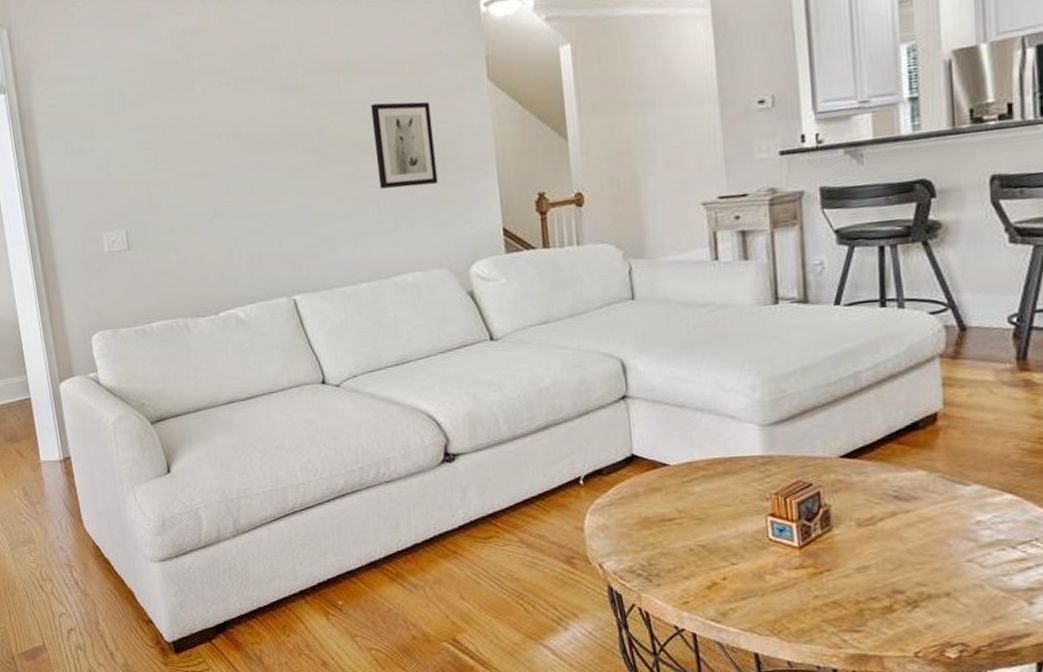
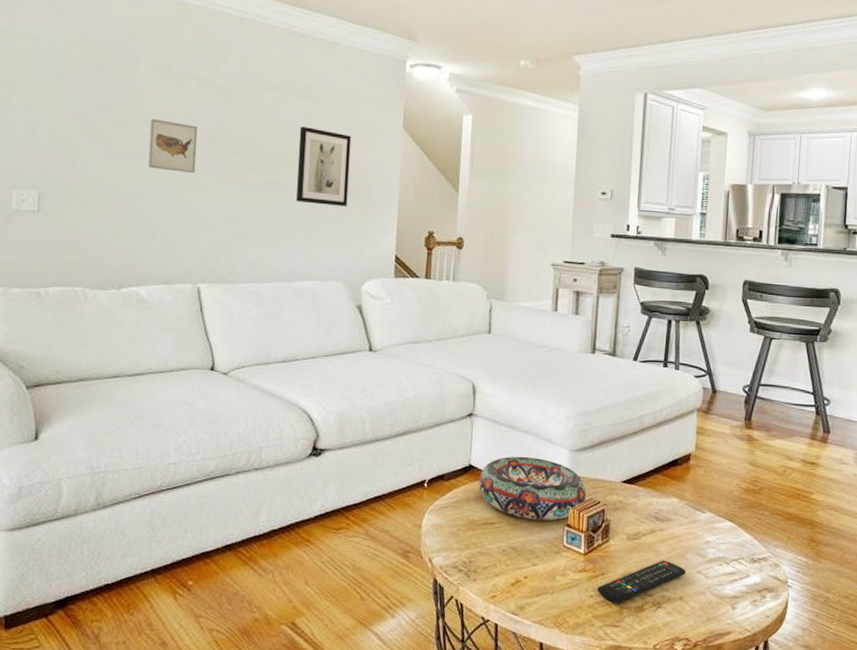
wall art: none [216,129,270,185] -> present [148,118,198,173]
decorative bowl: none [646,438,792,512] -> present [478,456,587,521]
remote control: none [823,548,950,604] -> present [597,560,686,603]

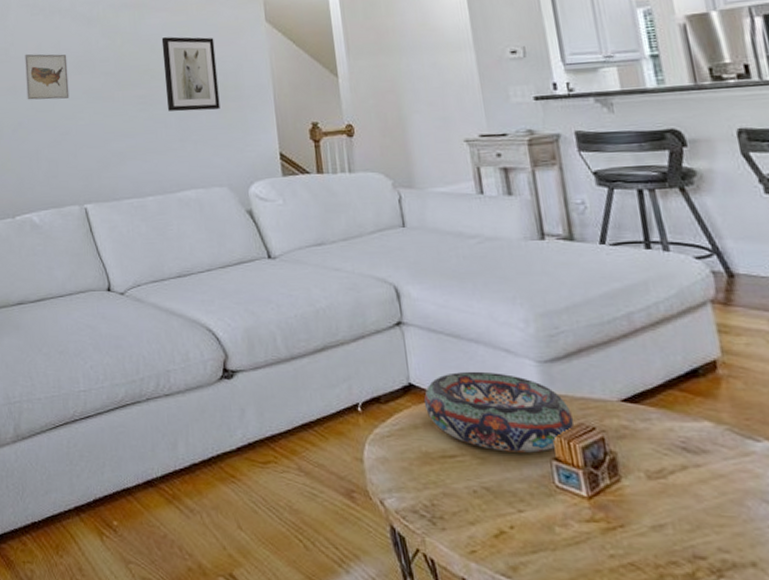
remote control: present [597,560,686,603] -> none [617,508,752,568]

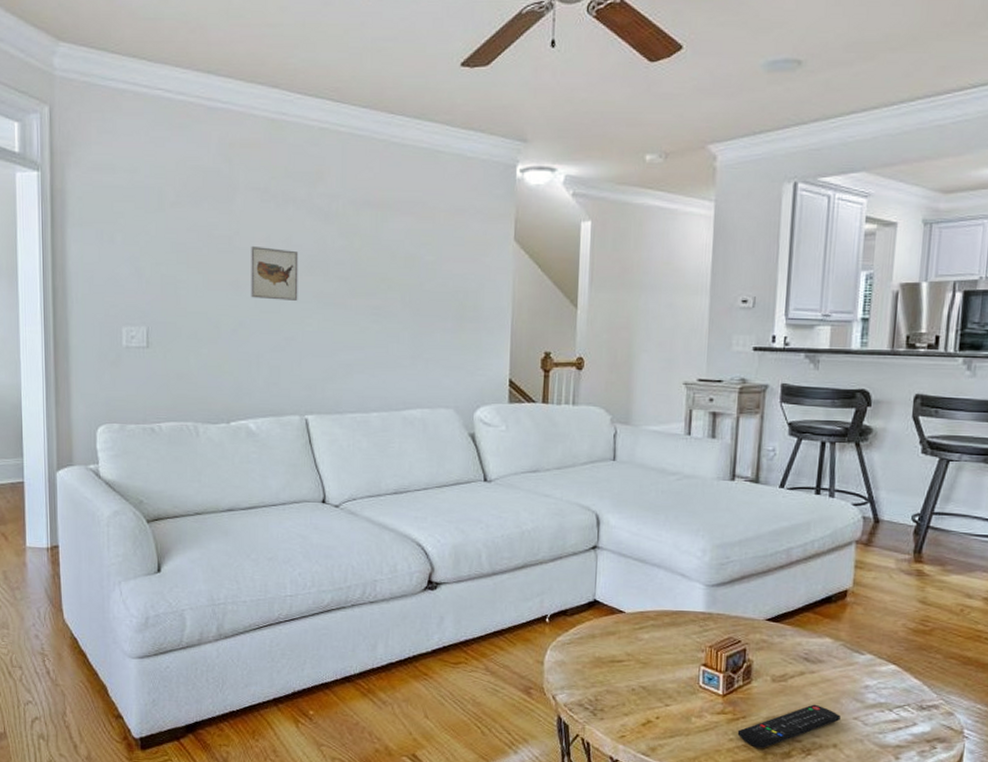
wall art: present [161,36,220,112] -> none [402,245,459,329]
decorative bowl: present [424,371,574,453] -> none [604,591,725,660]
remote control: none [617,508,752,568] -> present [737,704,841,748]

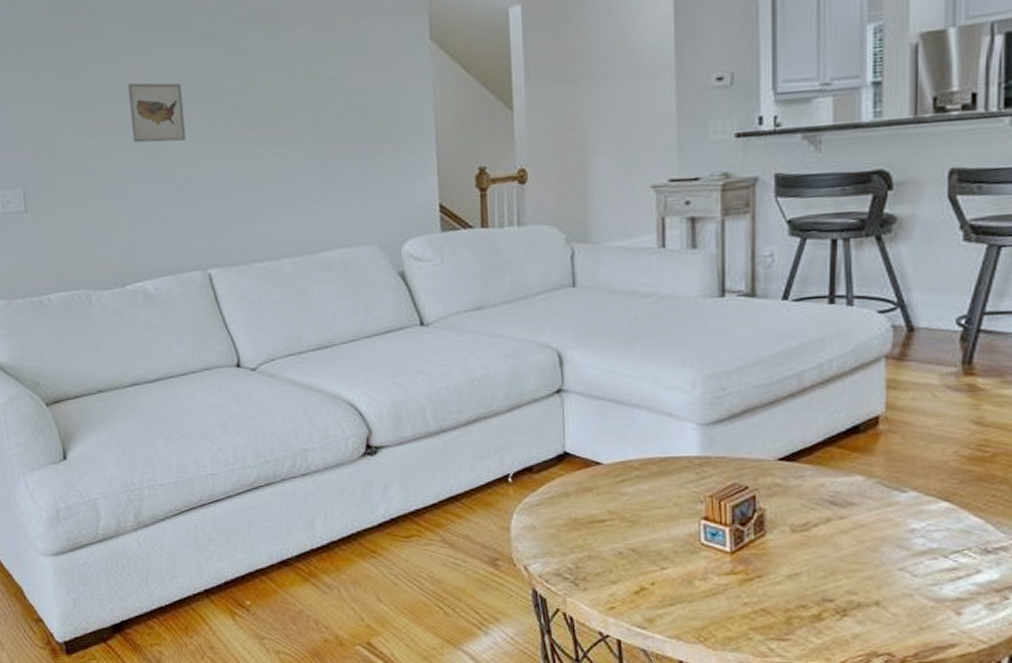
remote control: present [737,704,841,748] -> none [753,556,882,612]

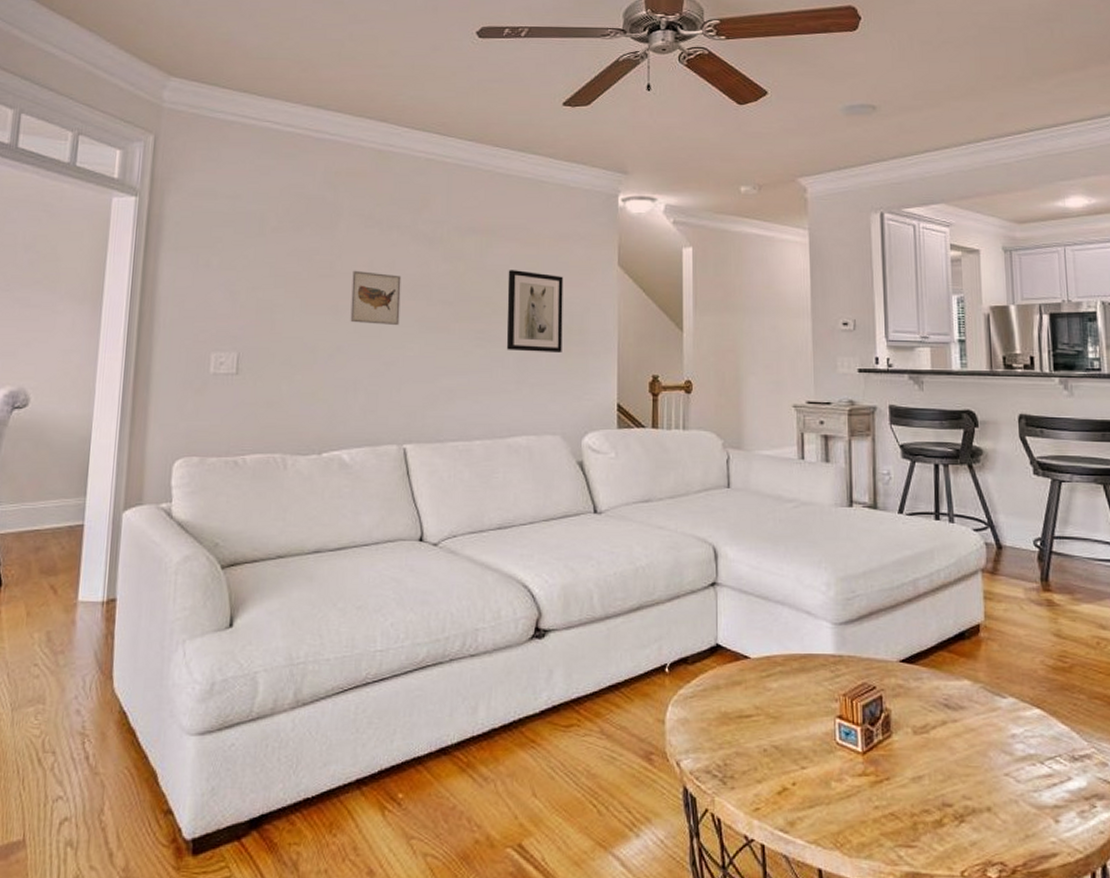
wall art: none [300,59,371,156] -> present [506,270,564,352]

